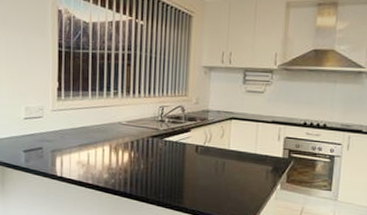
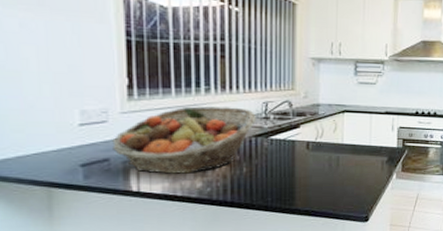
fruit basket: none [45,107,153,166] -> present [112,106,256,174]

